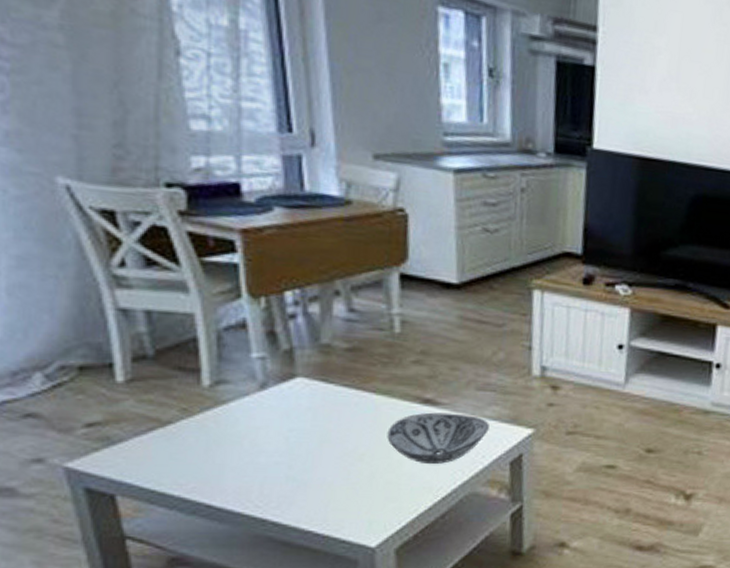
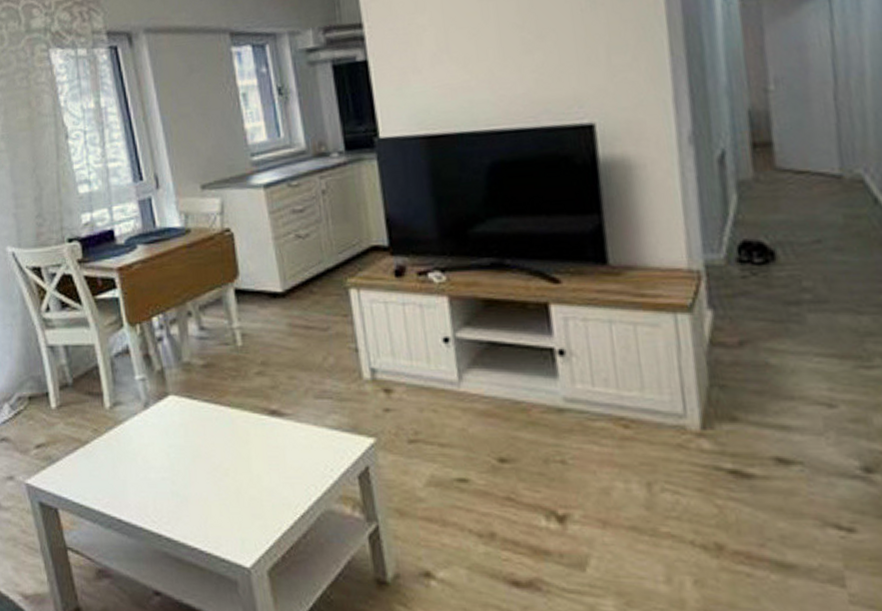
decorative bowl: present [387,412,489,464] -> none [244,424,332,478]

